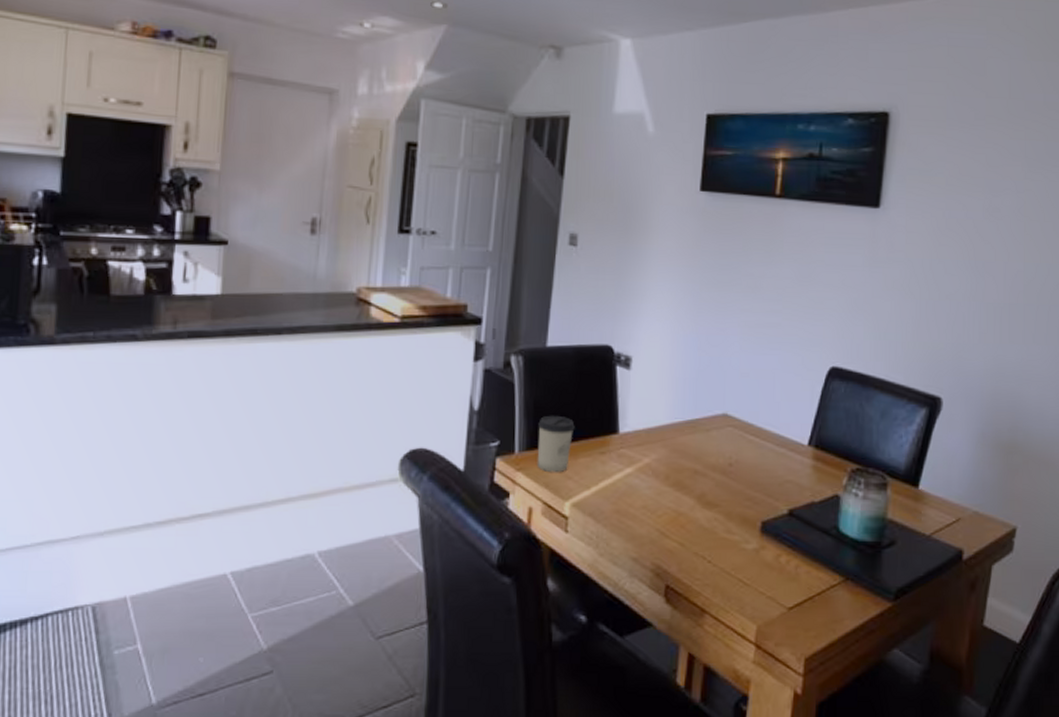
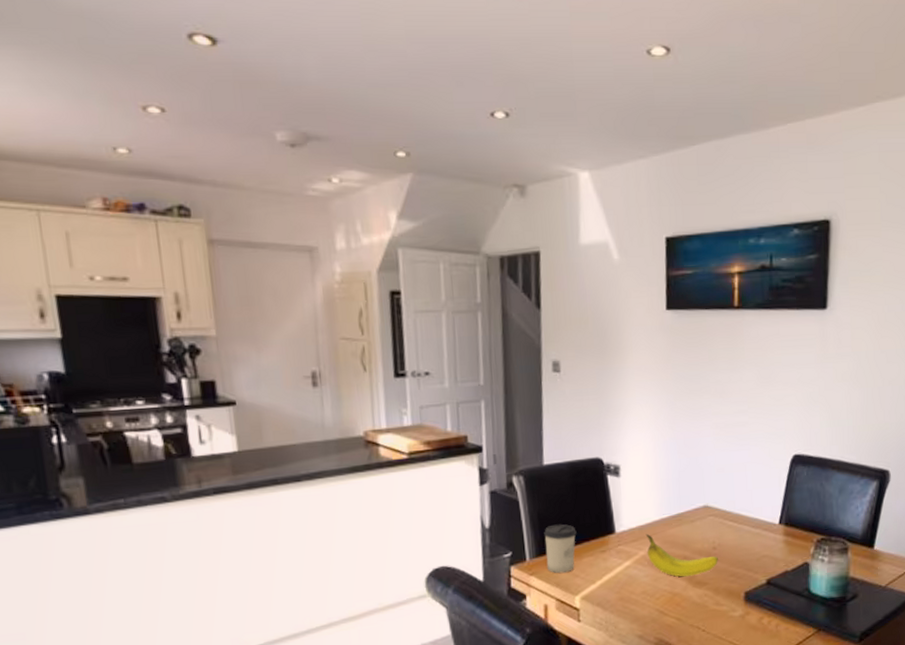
fruit: none [652,439,734,495] -> present [645,534,718,577]

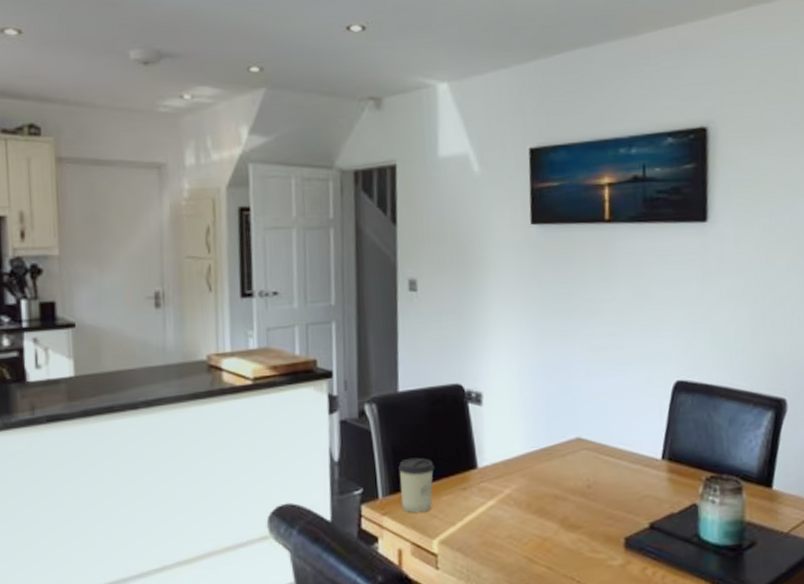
fruit: present [645,534,718,577] -> none [511,470,594,519]

